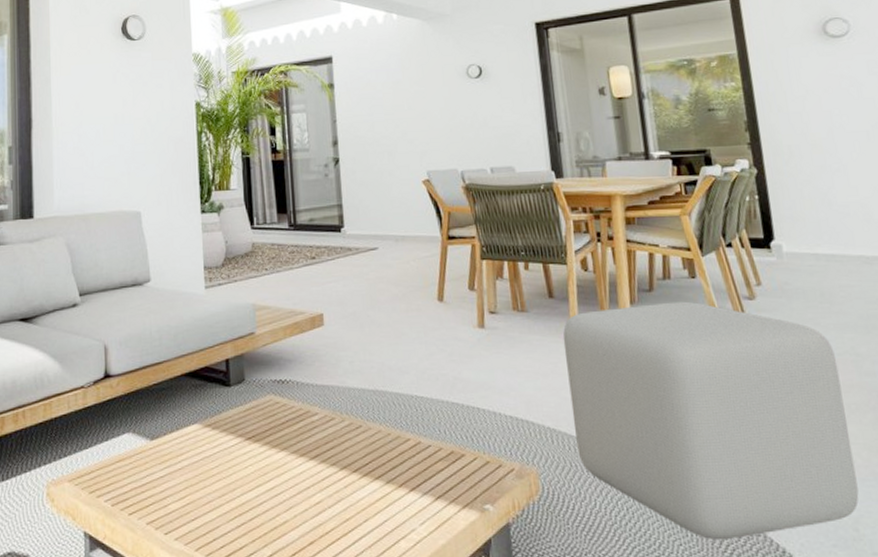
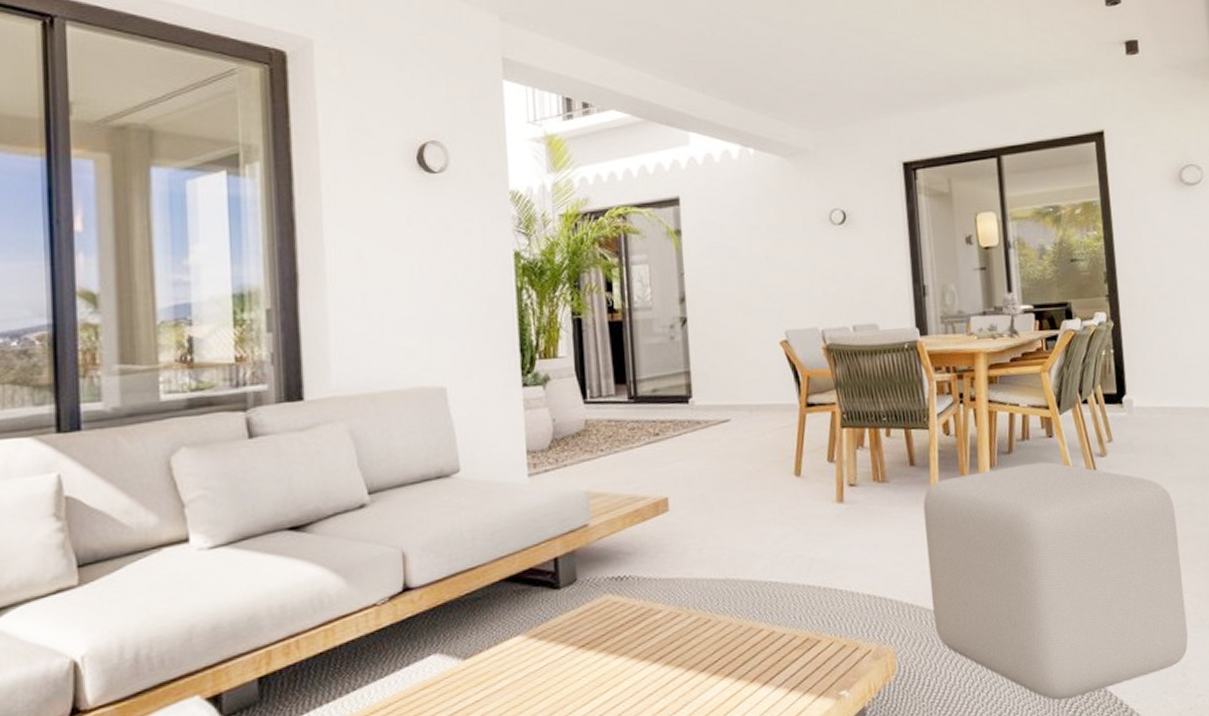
flower arrangement: none [598,138,661,183] -> present [962,291,1024,339]

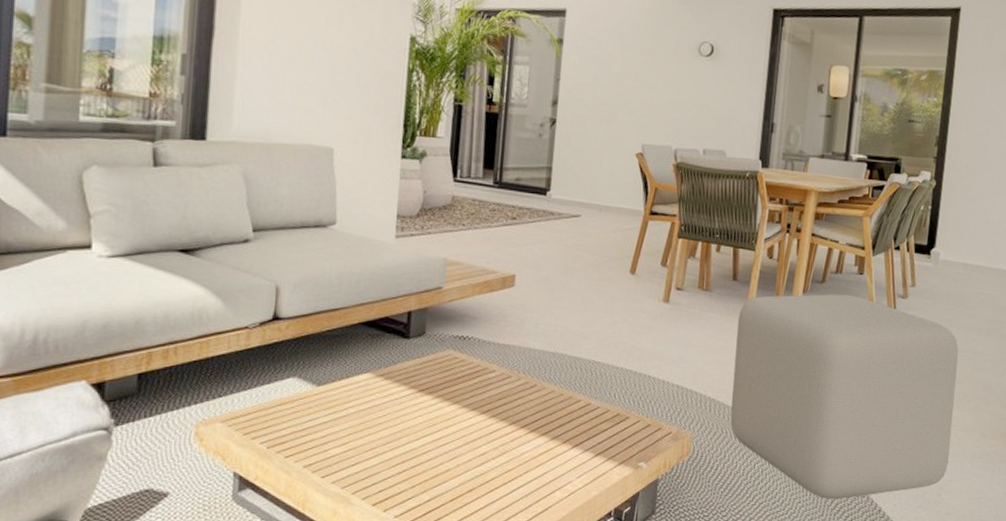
flower arrangement: present [962,291,1024,339] -> none [799,139,859,182]

